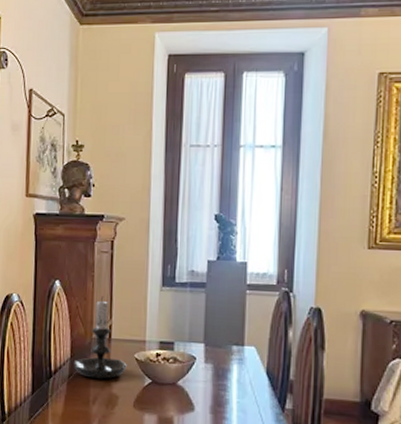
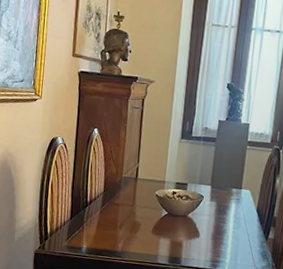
candle holder: present [73,296,127,379] -> none [105,144,149,210]

